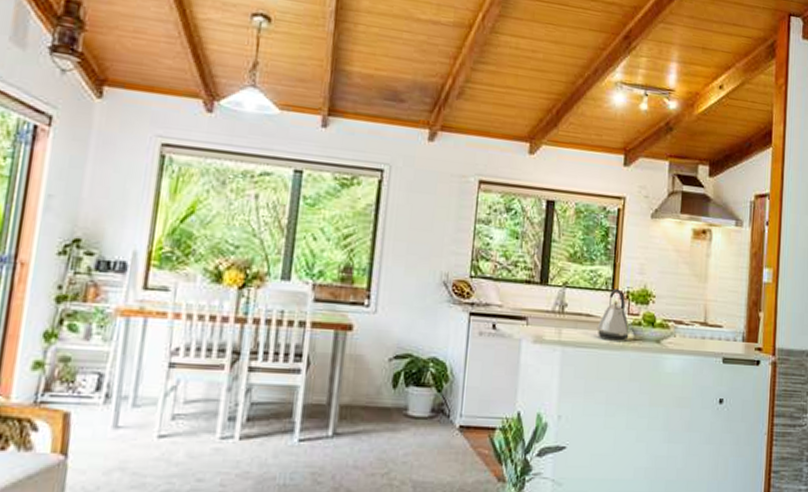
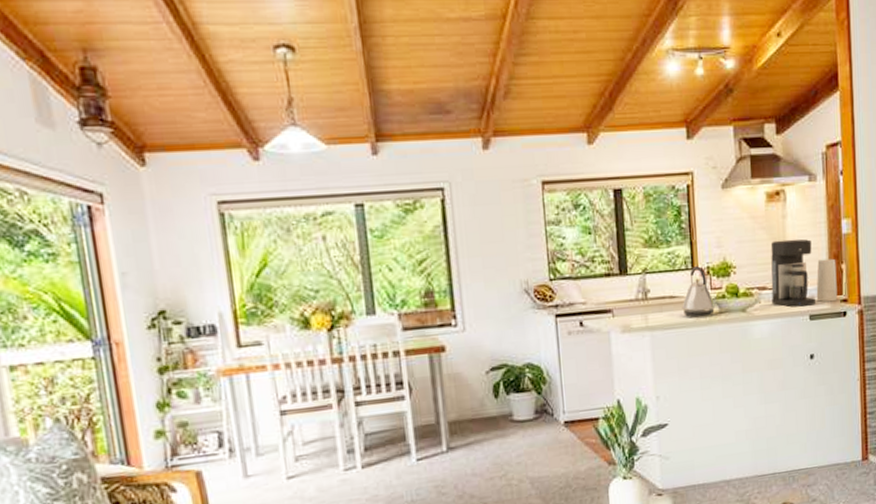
coffee maker: none [686,277,732,348] -> present [770,238,816,308]
canister: none [731,303,754,348] -> present [816,258,838,302]

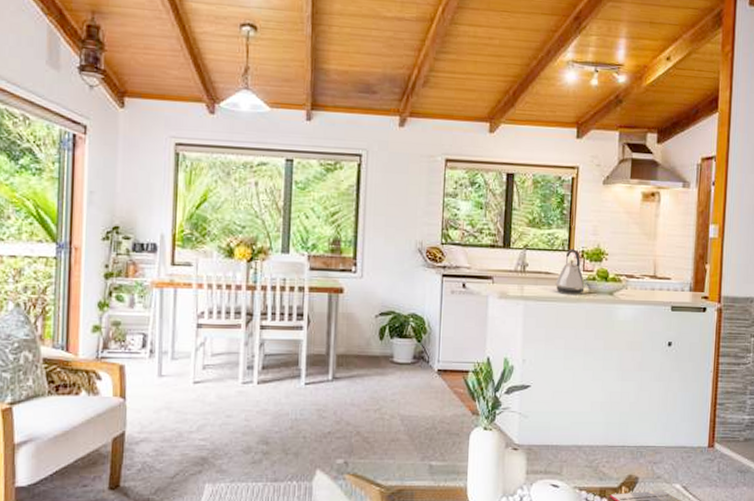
coffee maker: present [770,238,816,308] -> none [637,235,680,298]
canister: present [816,258,838,302] -> none [679,258,701,297]

